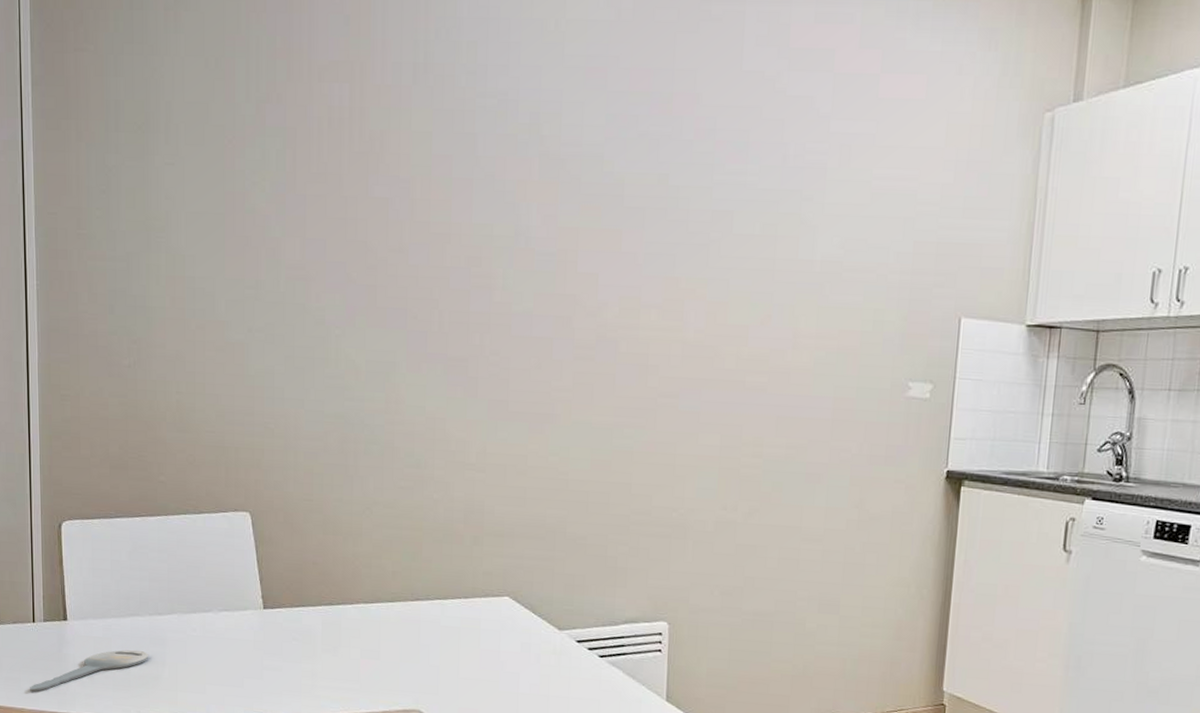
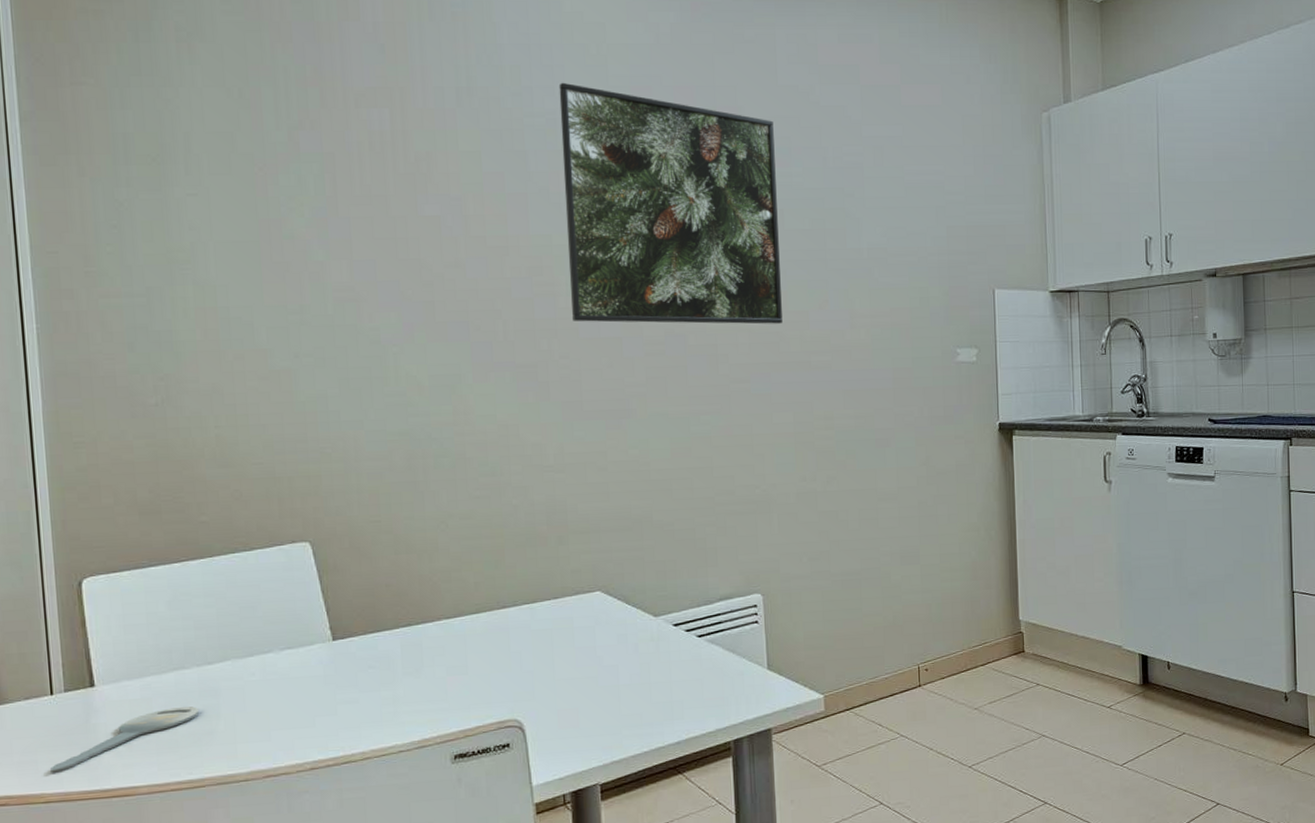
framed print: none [505,60,733,337] -> present [558,82,782,324]

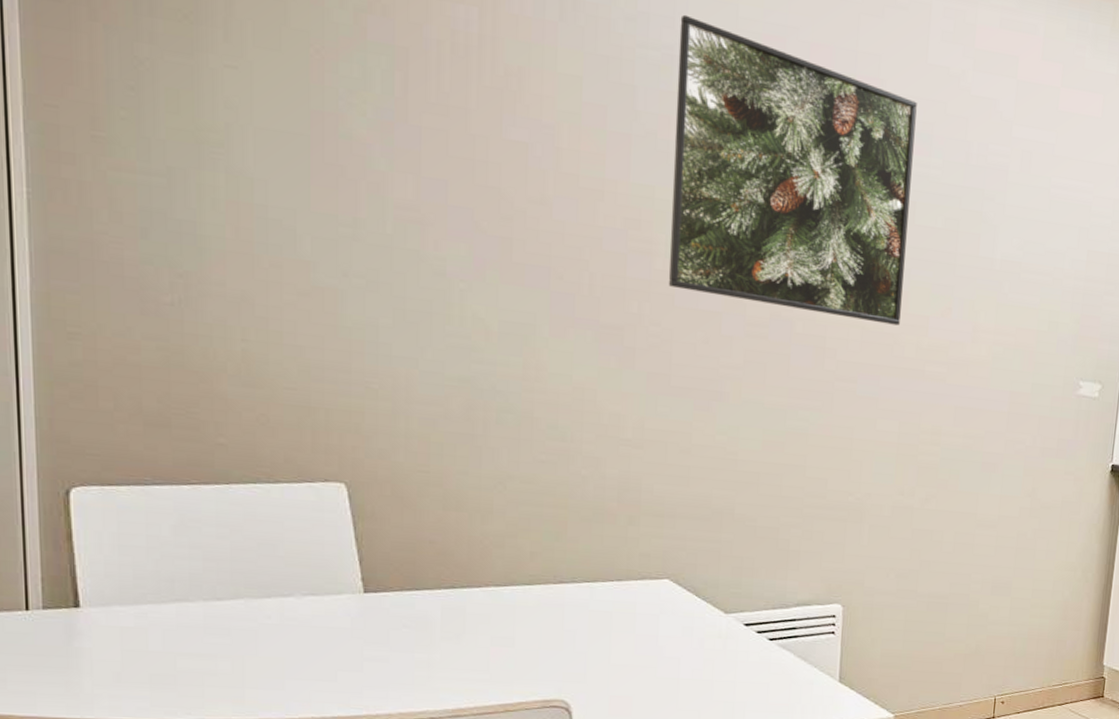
key: present [50,706,199,773] -> none [22,641,202,695]

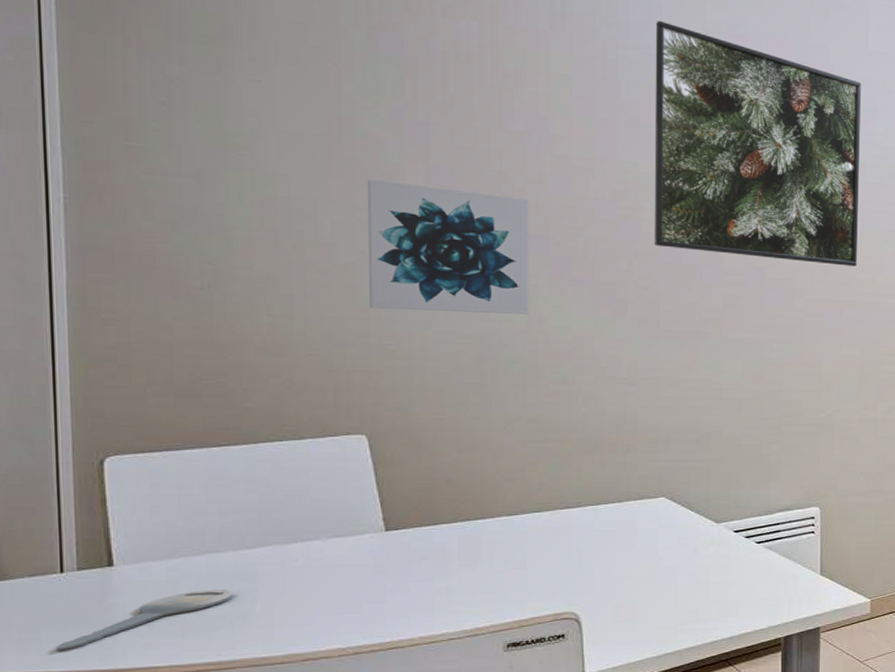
key: none [22,641,202,695] -> present [56,588,232,652]
wall art: none [350,188,530,358] -> present [367,178,529,314]

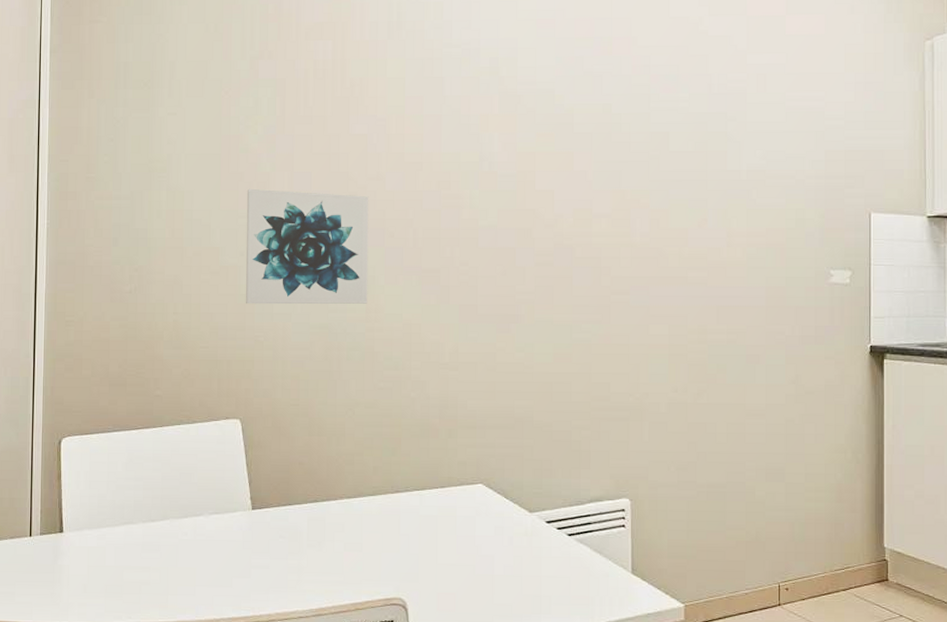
key: present [56,588,232,652] -> none [24,557,141,605]
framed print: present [654,20,861,267] -> none [473,16,664,240]

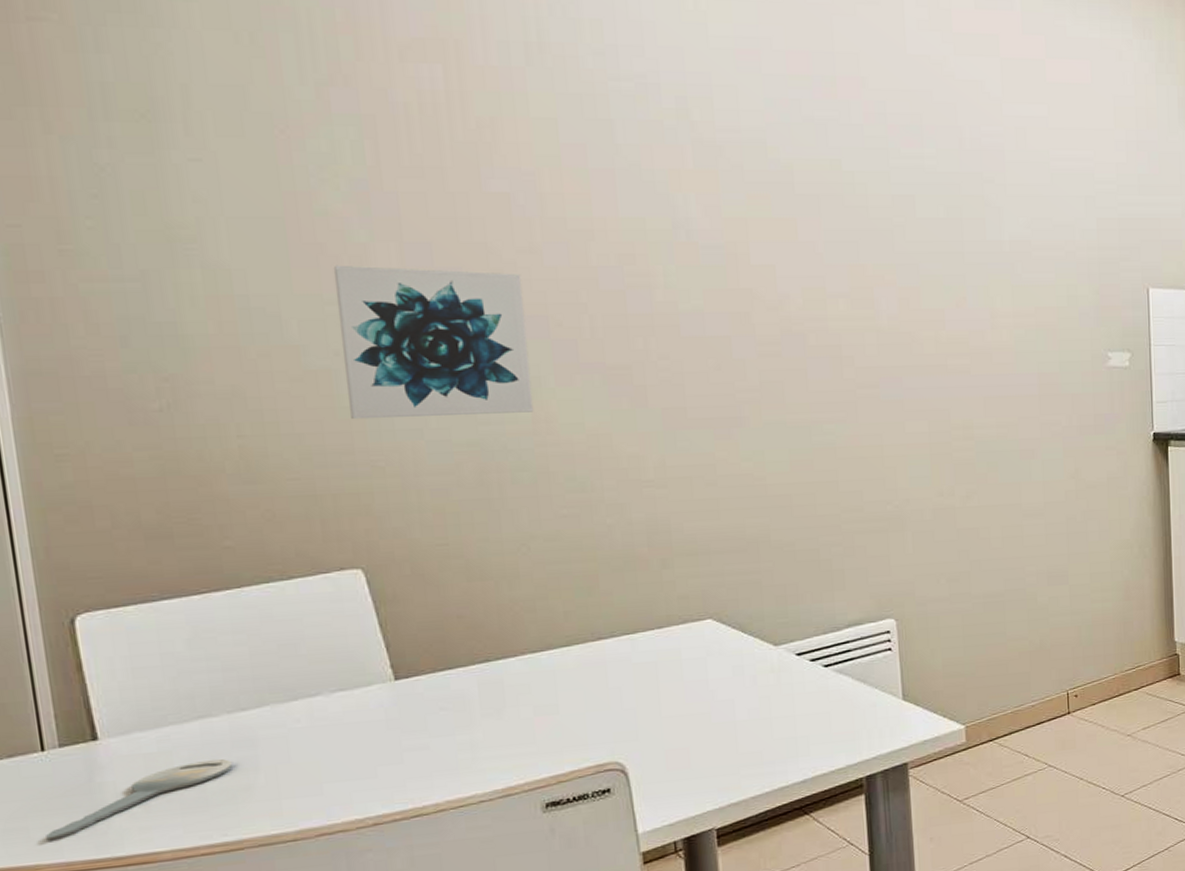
key: none [24,557,141,605] -> present [46,758,232,841]

